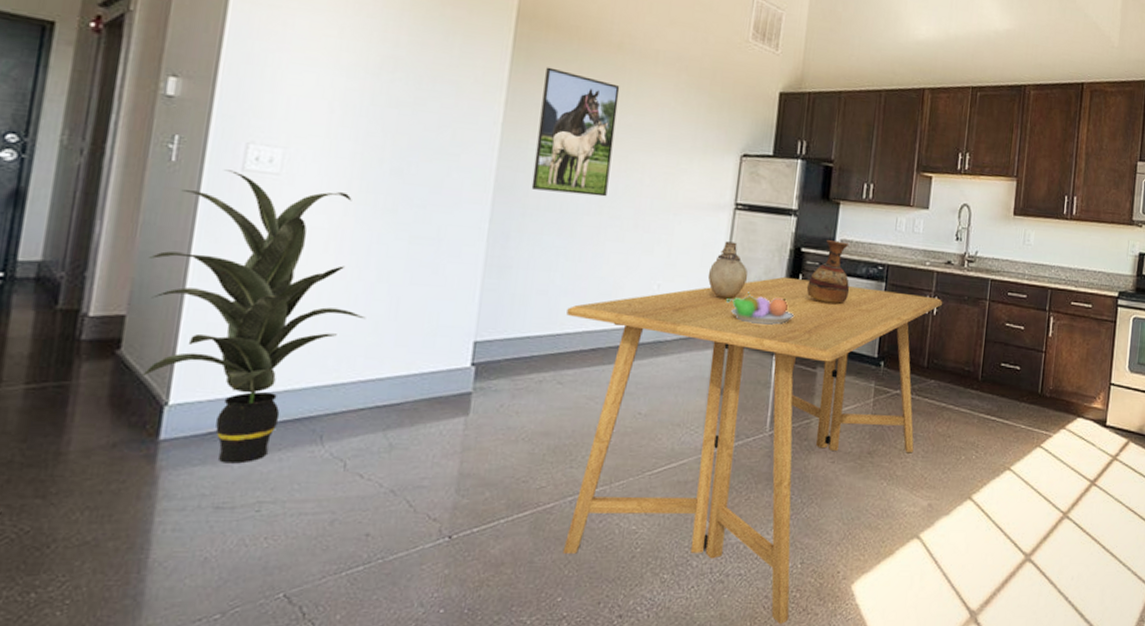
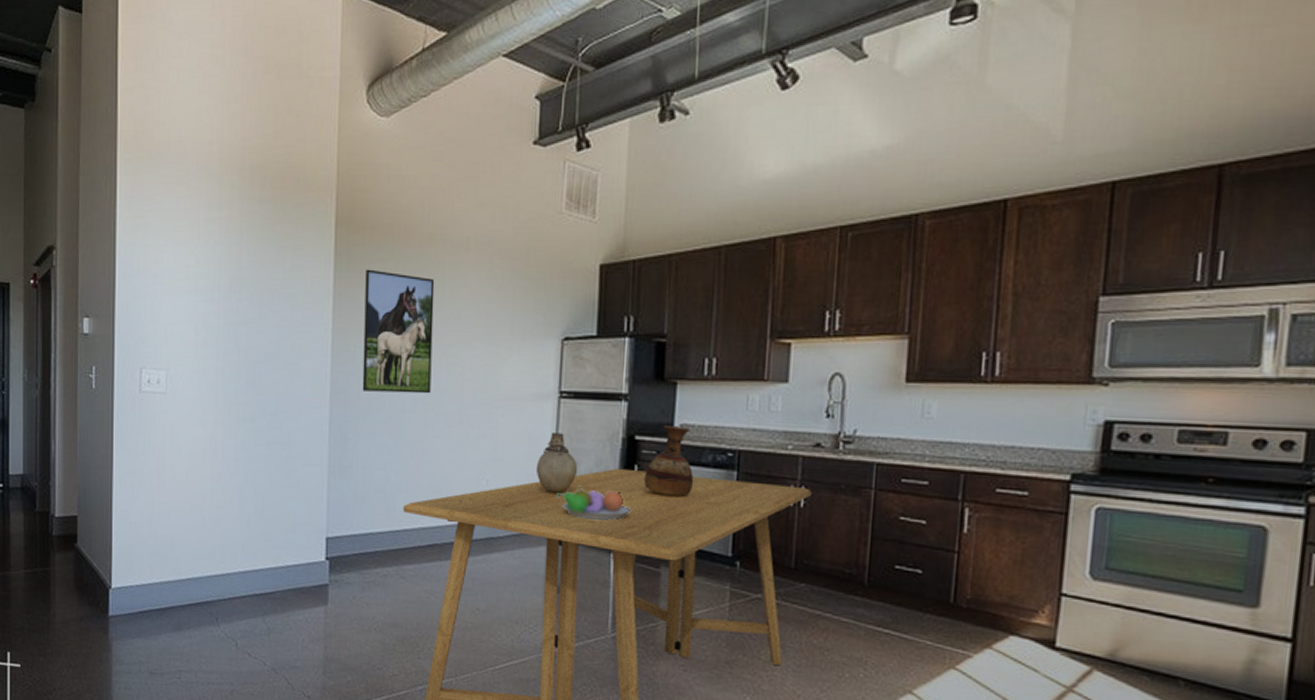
indoor plant: present [141,169,366,464] -> none [87,392,240,638]

